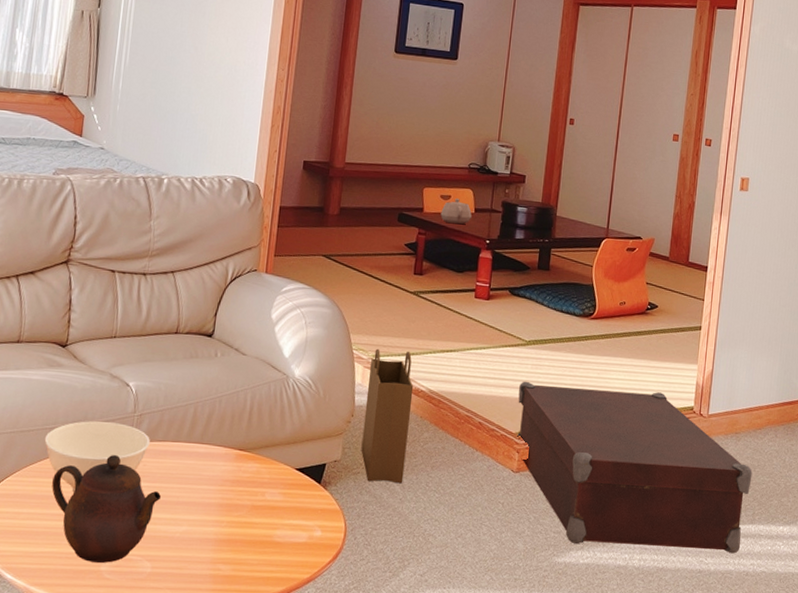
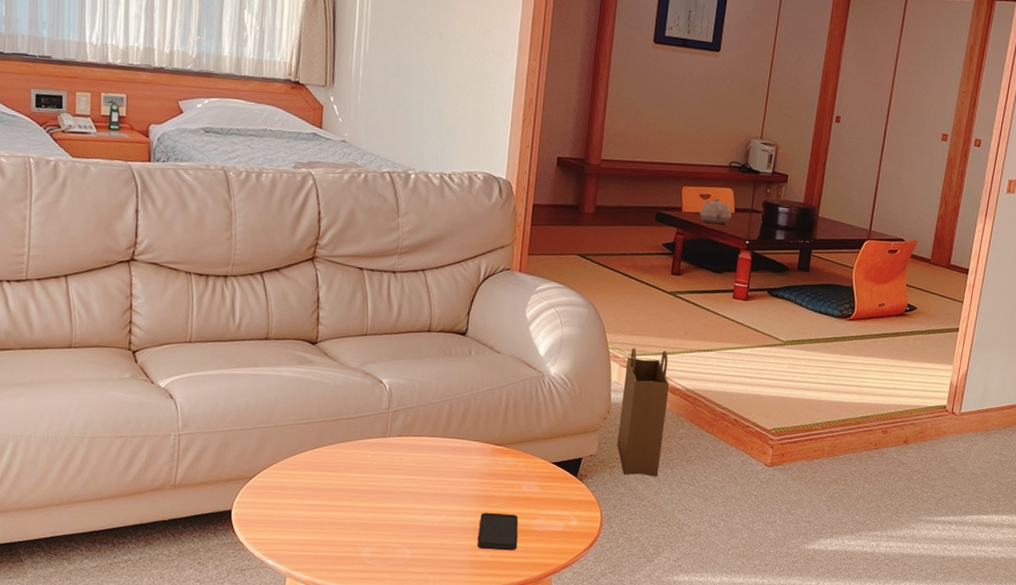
bowl: present [44,421,150,493] -> none [299,416,406,485]
teapot: present [52,454,162,563] -> none [309,448,419,550]
mobile phone: none [218,522,261,564] -> present [477,512,519,551]
suitcase: present [517,381,753,554] -> none [772,380,1000,541]

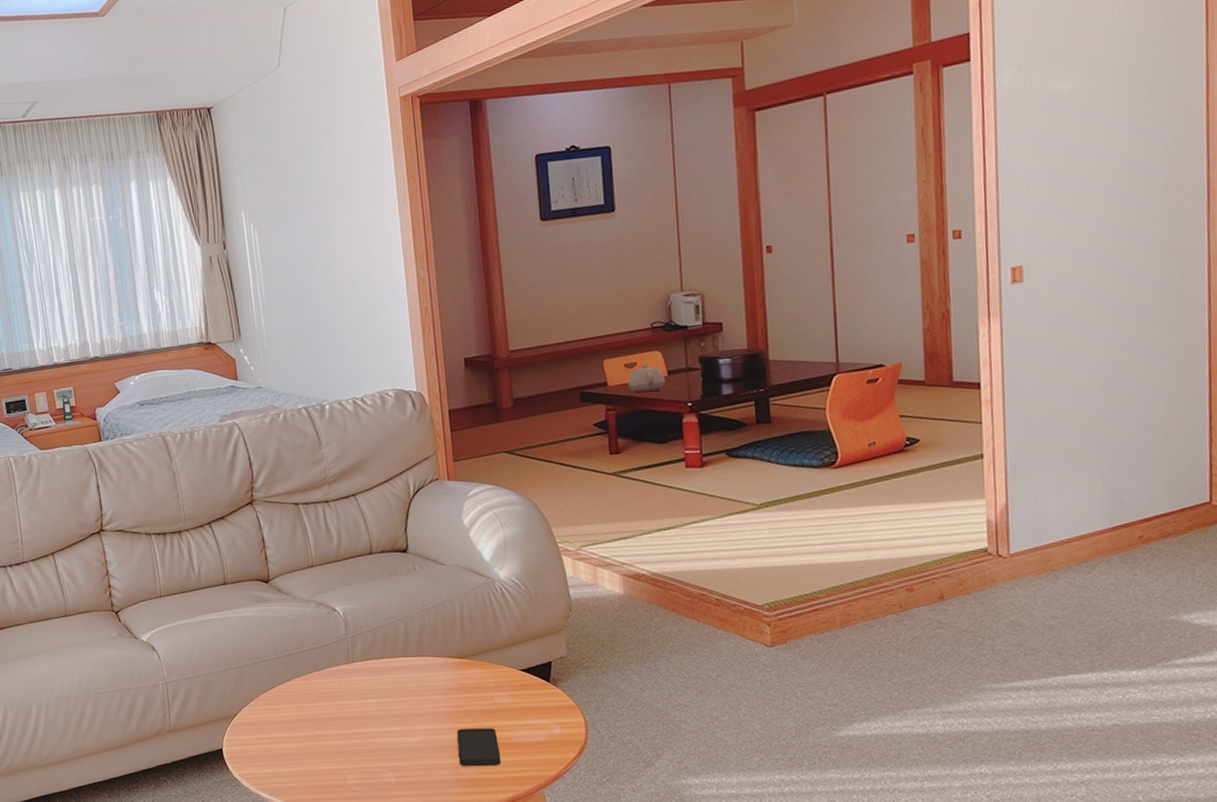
shopping bag: present [617,347,670,477] -> none [579,535,640,675]

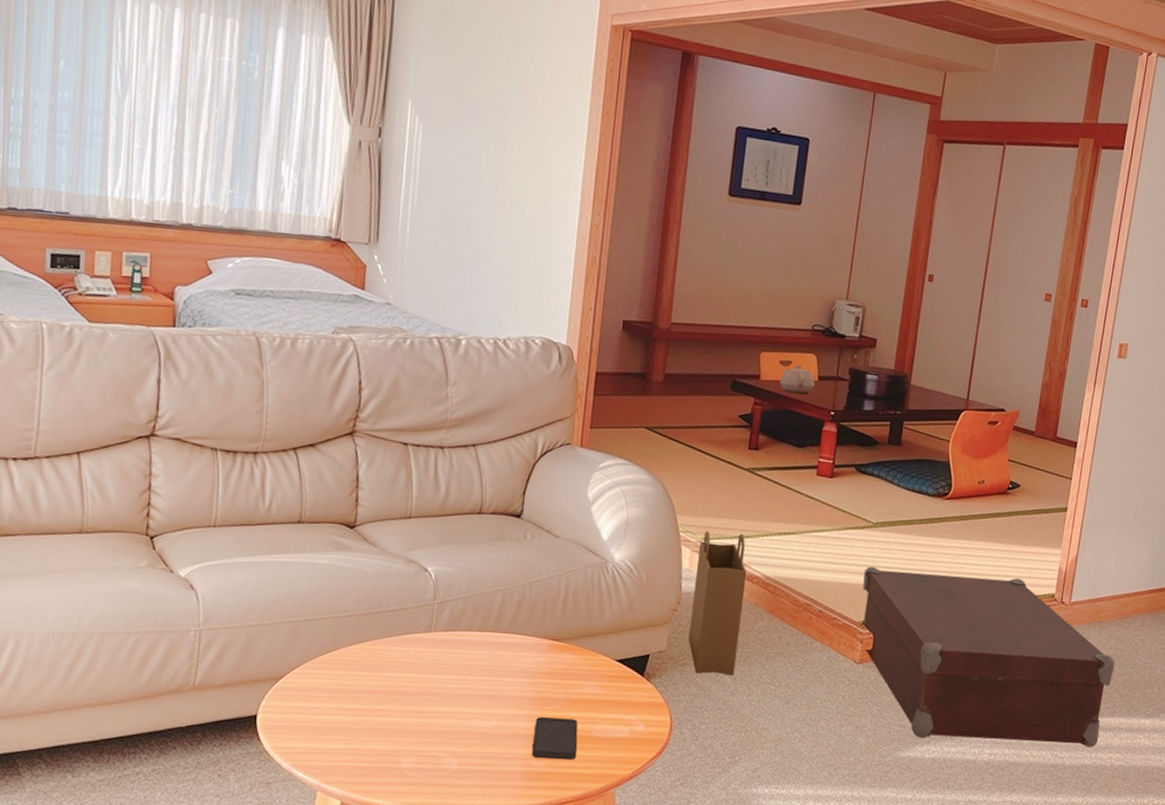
shopping bag: none [579,535,640,675] -> present [688,530,747,676]
suitcase: none [757,537,1083,715] -> present [861,566,1116,748]

